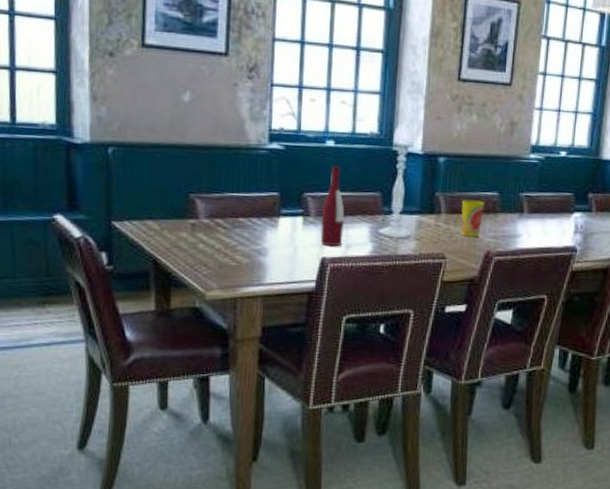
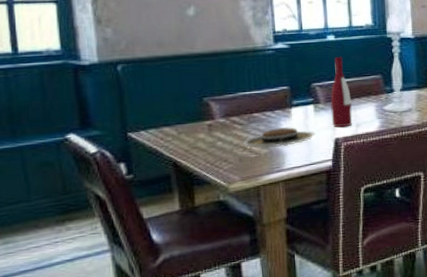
plate: none [225,236,302,259] -> present [243,126,316,149]

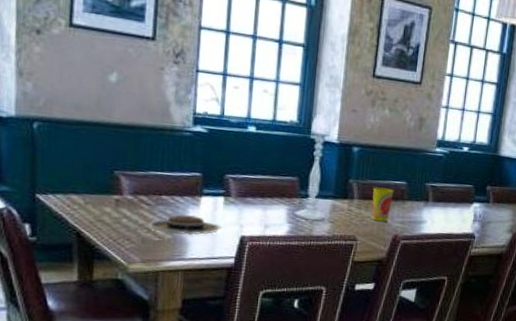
wine bottle: present [330,57,353,128] -> none [240,150,264,226]

